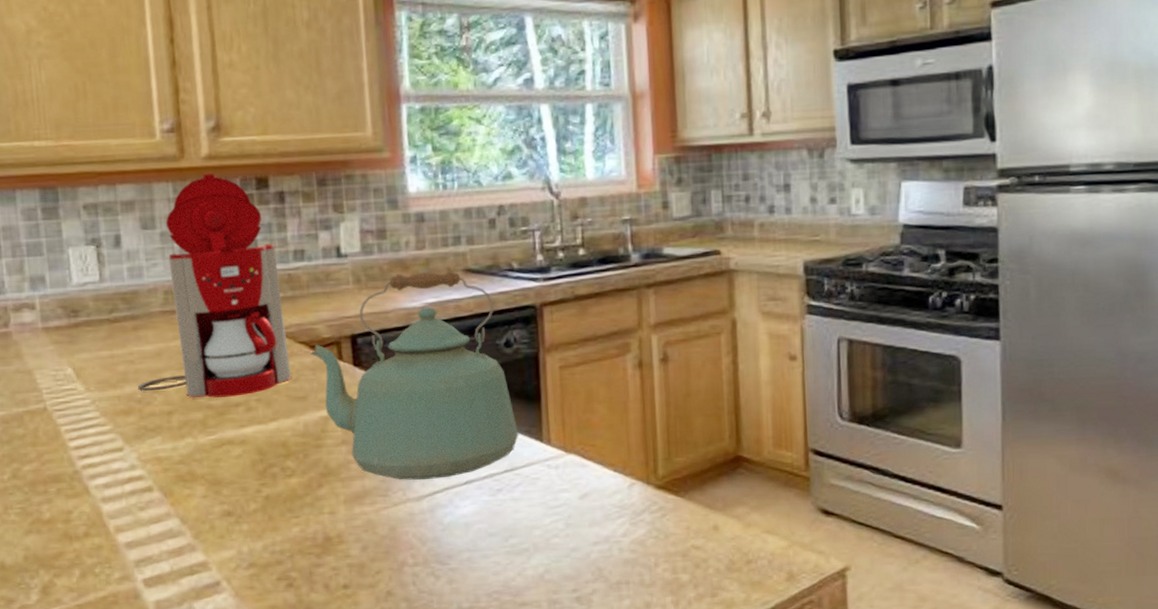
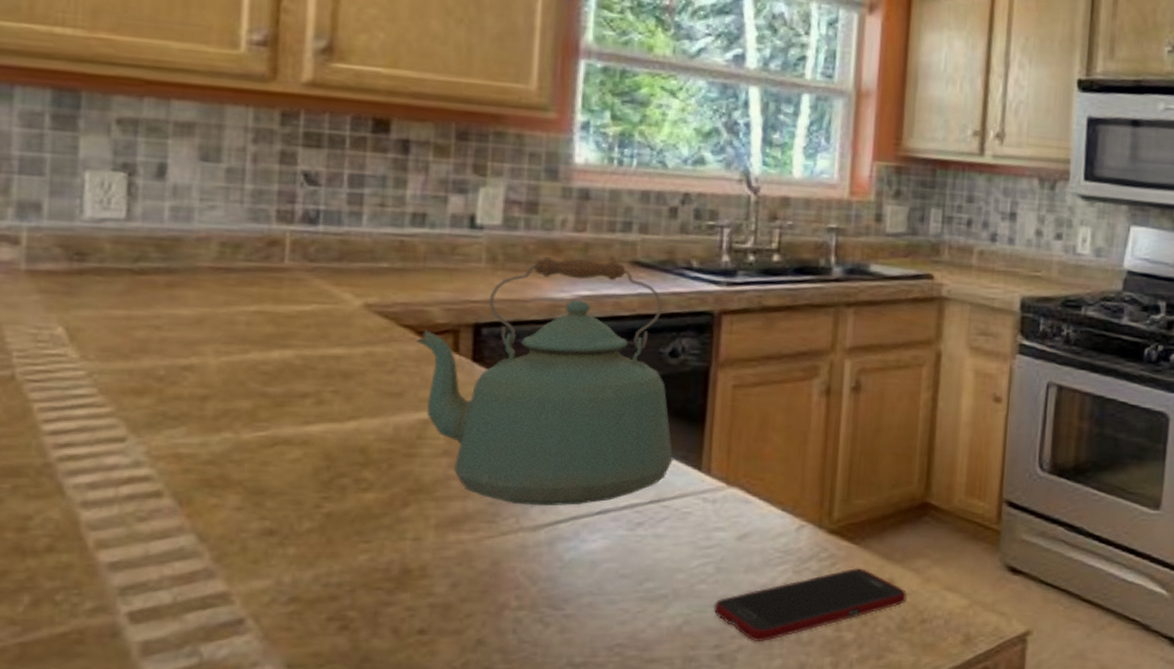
coffee maker: present [138,174,292,398] -> none [162,104,388,385]
cell phone: none [567,517,732,585] -> present [712,567,907,641]

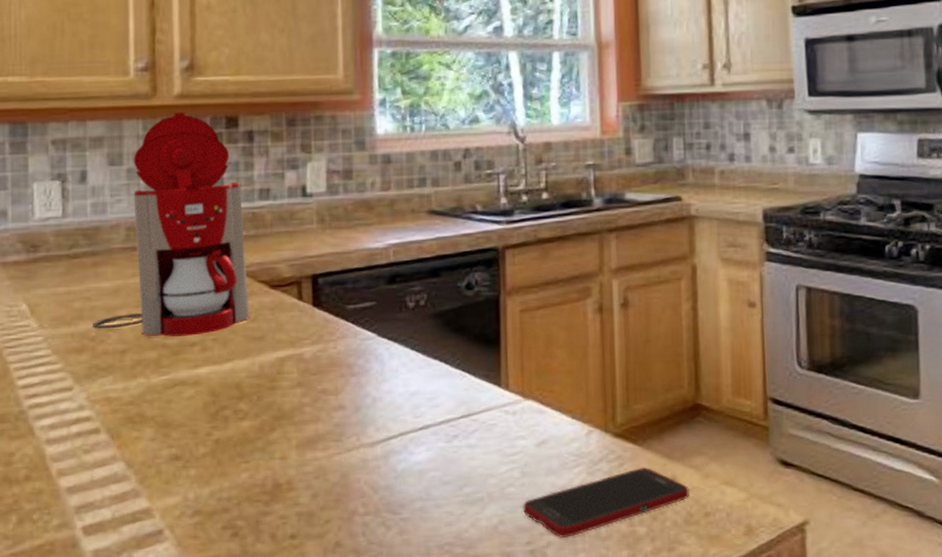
coffee maker: none [162,104,388,385] -> present [93,112,250,337]
kettle: present [415,257,673,507] -> none [270,211,477,425]

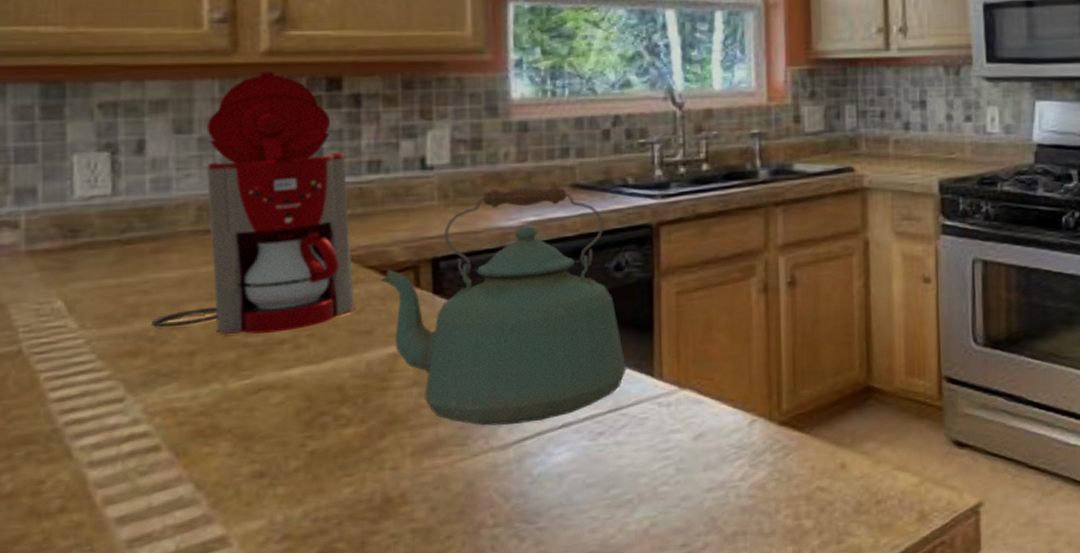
kettle: none [270,211,477,425] -> present [380,185,627,426]
cell phone: present [522,466,690,538] -> none [676,455,860,537]

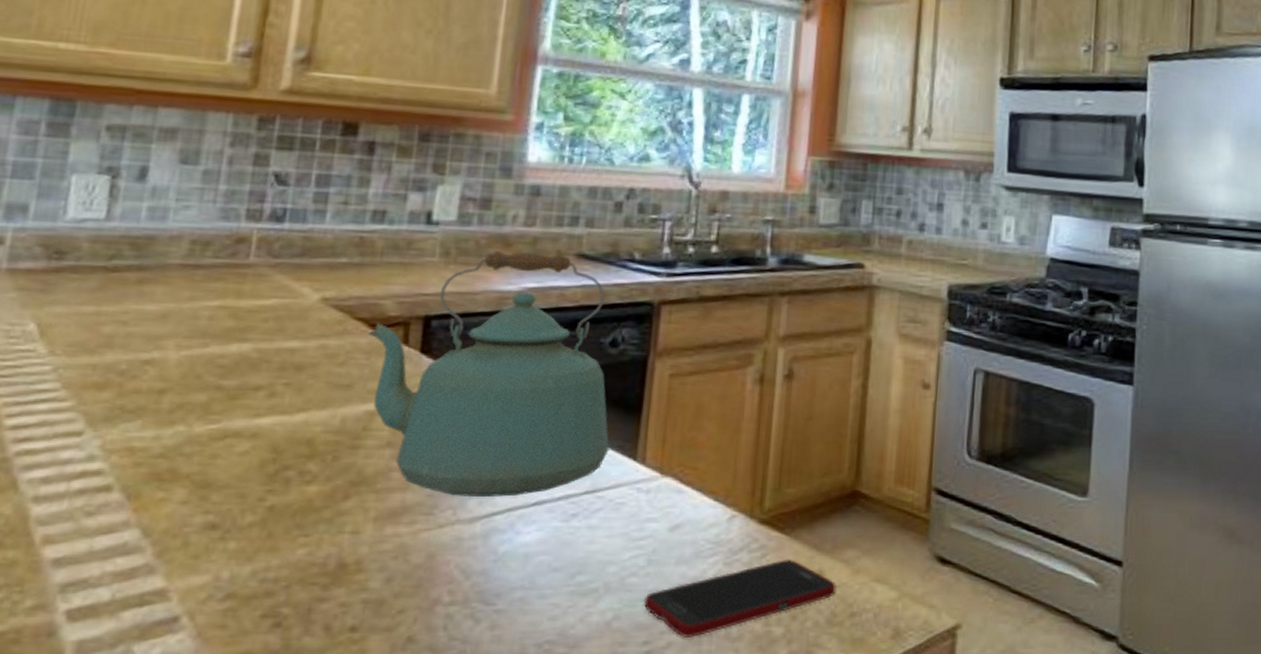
coffee maker: present [152,72,355,334] -> none [124,110,351,378]
cell phone: none [676,455,860,537] -> present [643,558,836,637]

